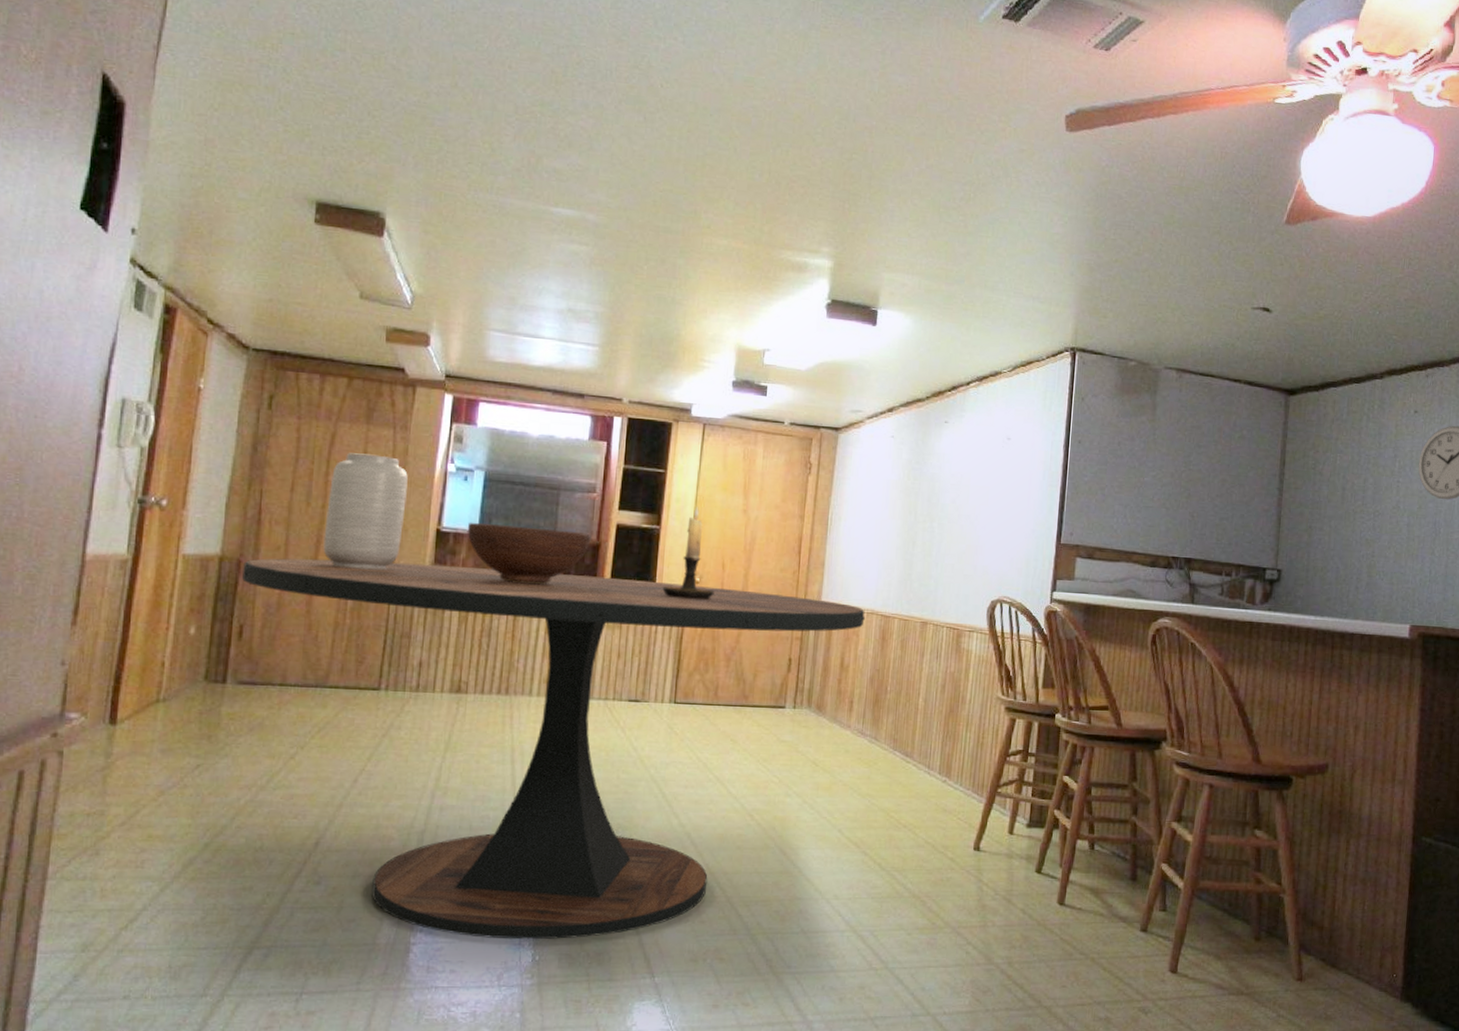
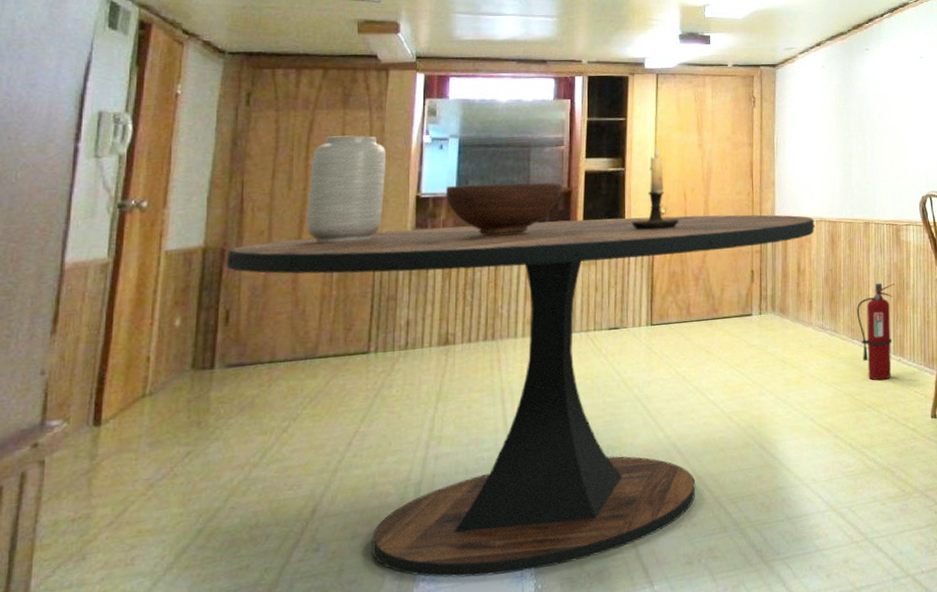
fire extinguisher: none [902,693,949,800] -> present [857,283,895,381]

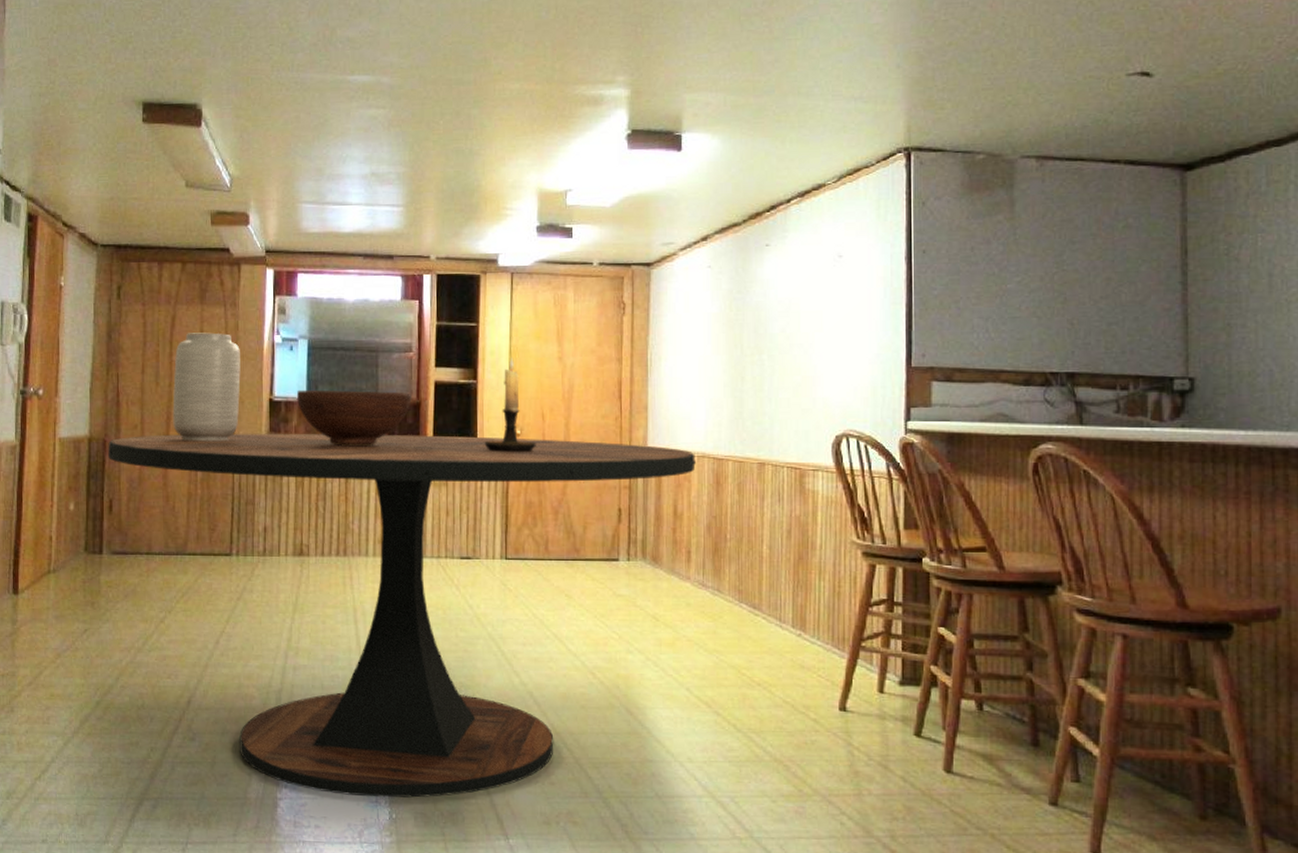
fire extinguisher: present [857,283,895,381] -> none [746,539,796,656]

